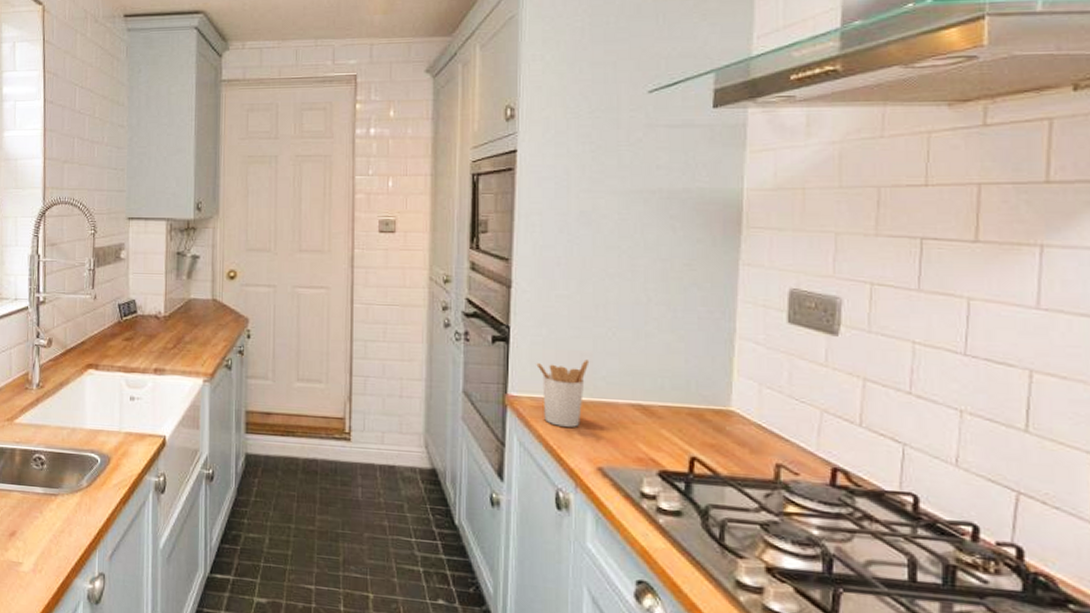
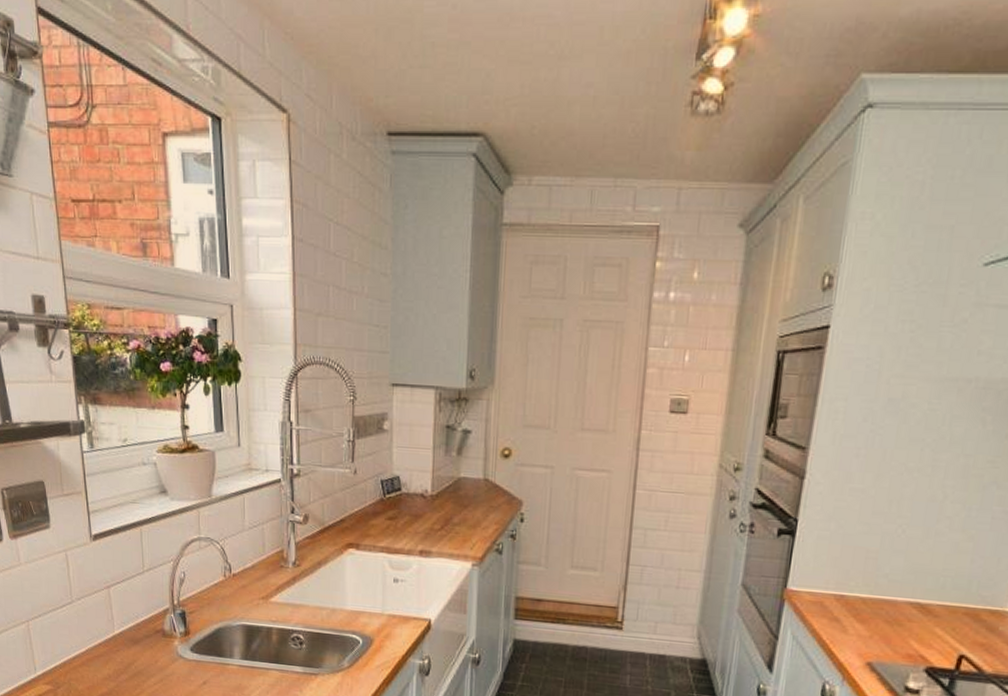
utensil holder: present [536,360,590,427] -> none [820,556,875,623]

